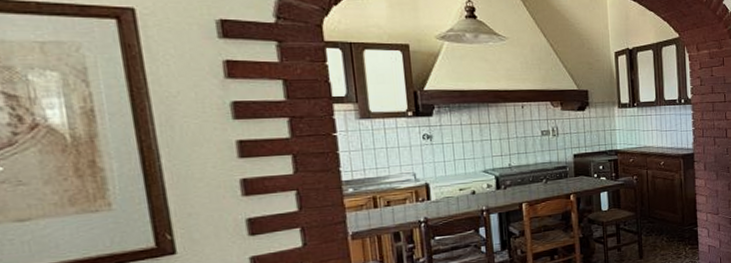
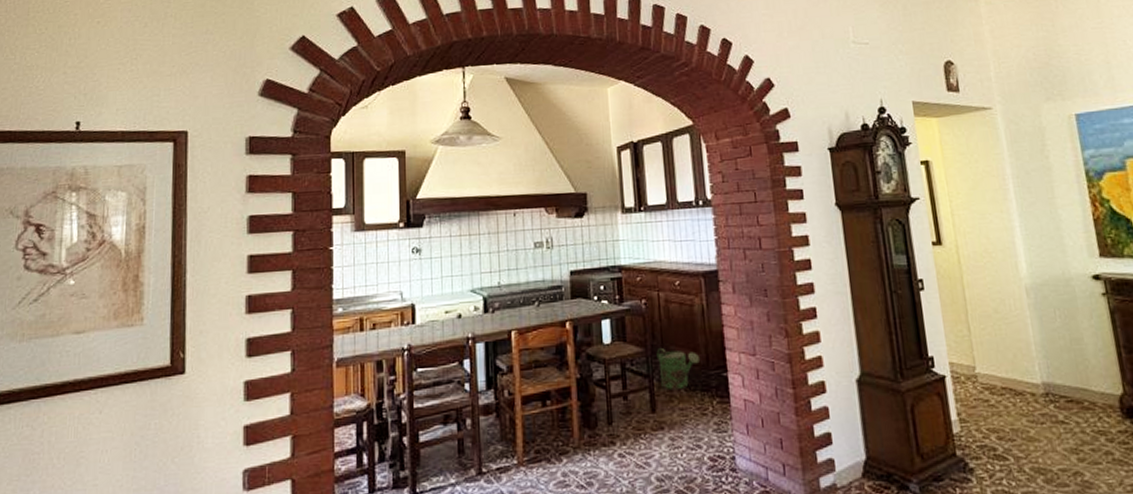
watering can: none [644,212,678,242] -> present [656,348,701,389]

